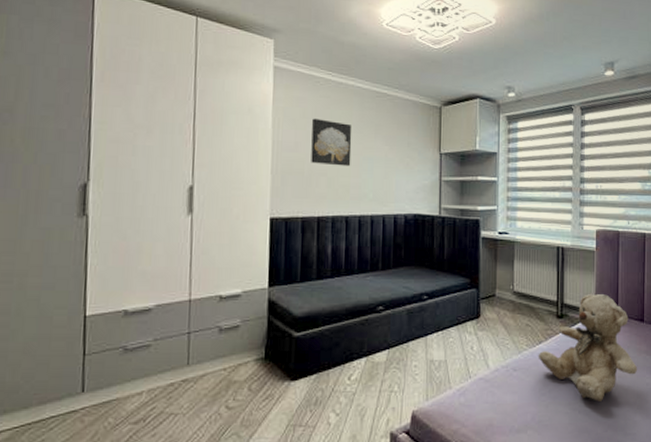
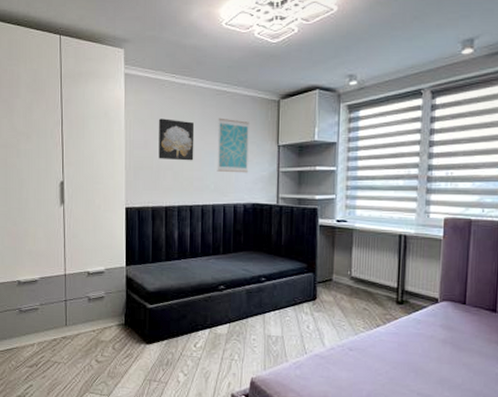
wall art: none [376,121,411,182] -> present [217,117,249,173]
teddy bear: present [538,294,638,401] -> none [375,282,487,386]

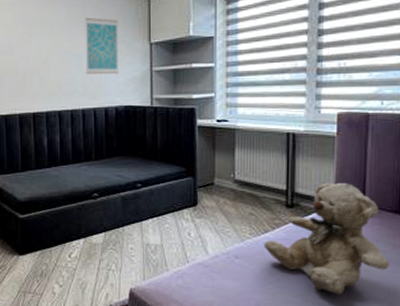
wall art: present [158,118,195,161] -> none [23,21,61,65]
teddy bear: none [375,282,487,386] -> present [263,183,390,295]

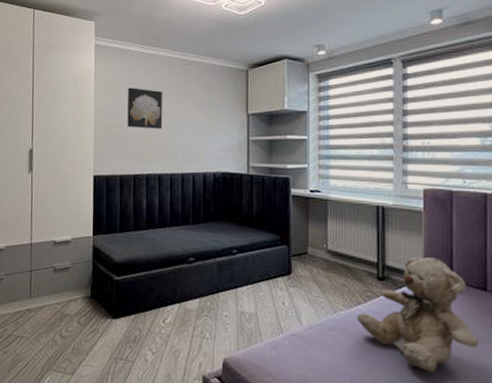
wall art: none [23,21,61,65] -> present [127,88,163,129]
wall art: present [85,17,118,75] -> none [186,87,218,142]

